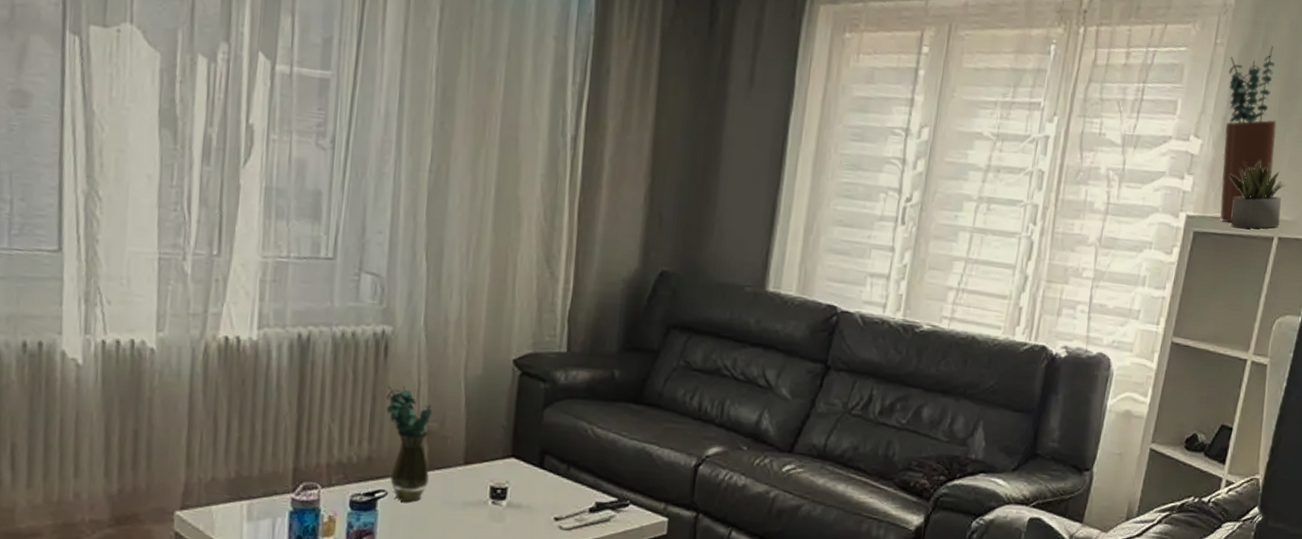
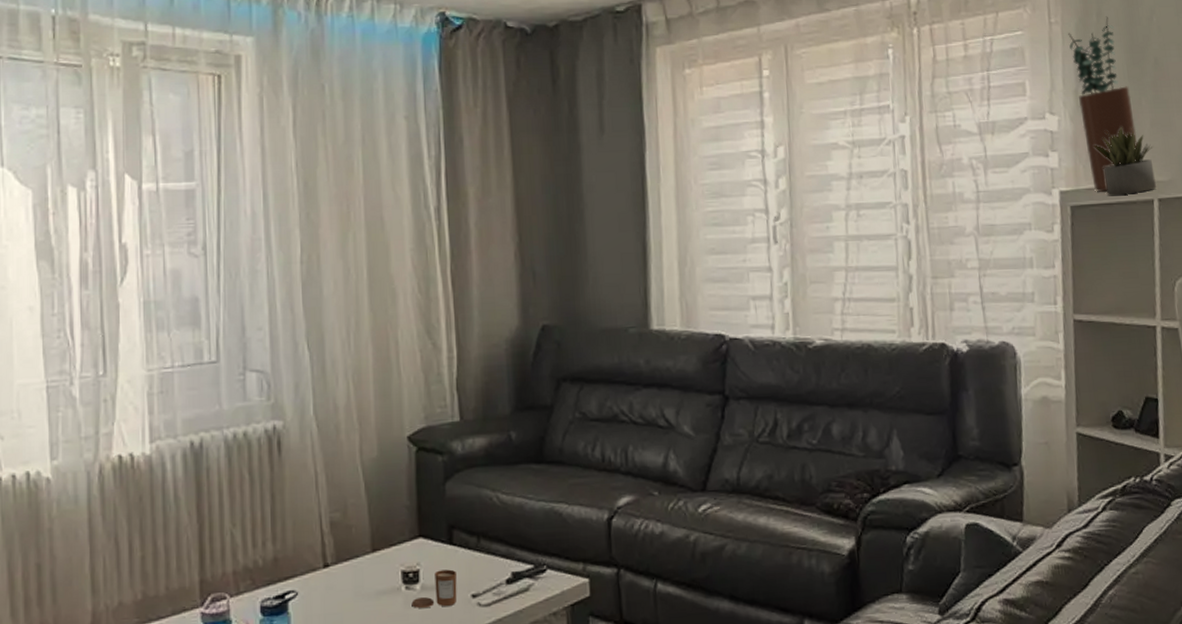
vase: present [386,385,432,502] -> none [285,479,338,600]
candle: none [496,490,543,526] -> present [411,569,457,609]

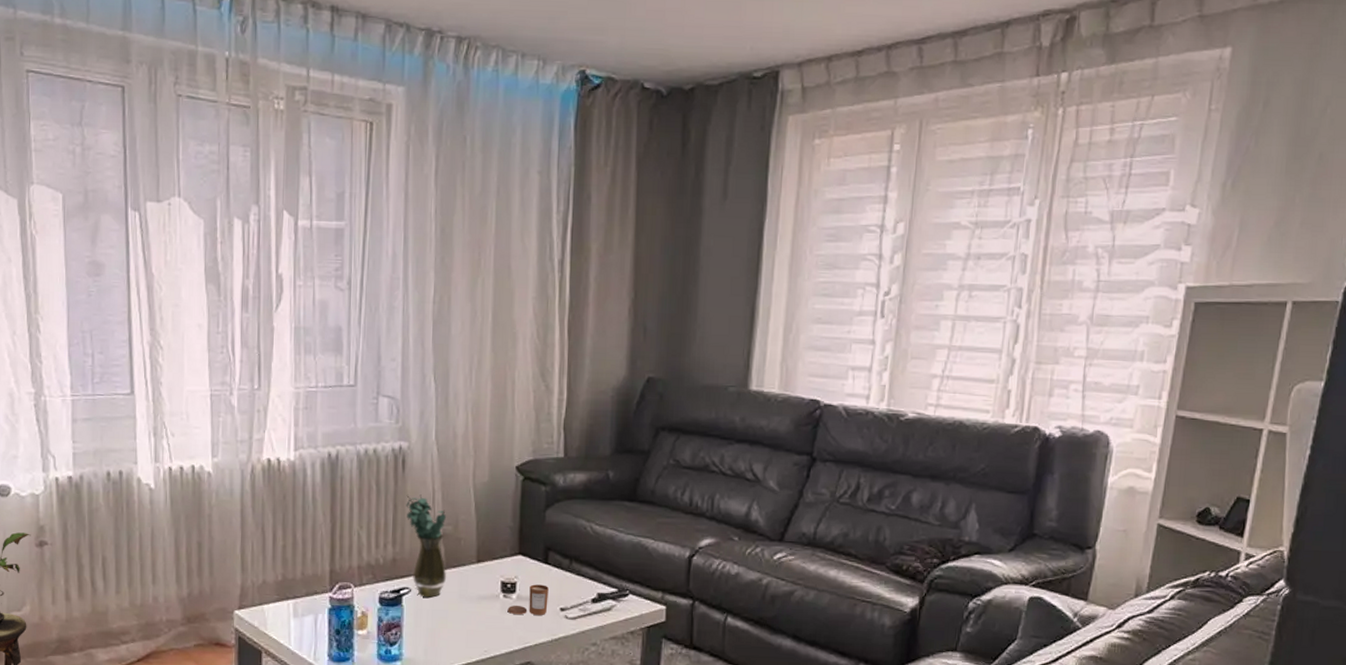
vase: none [285,479,338,600] -> present [406,494,446,598]
vase: present [1068,16,1137,192] -> none [1223,105,1285,290]
succulent plant: present [1094,127,1156,196] -> none [1232,224,1298,296]

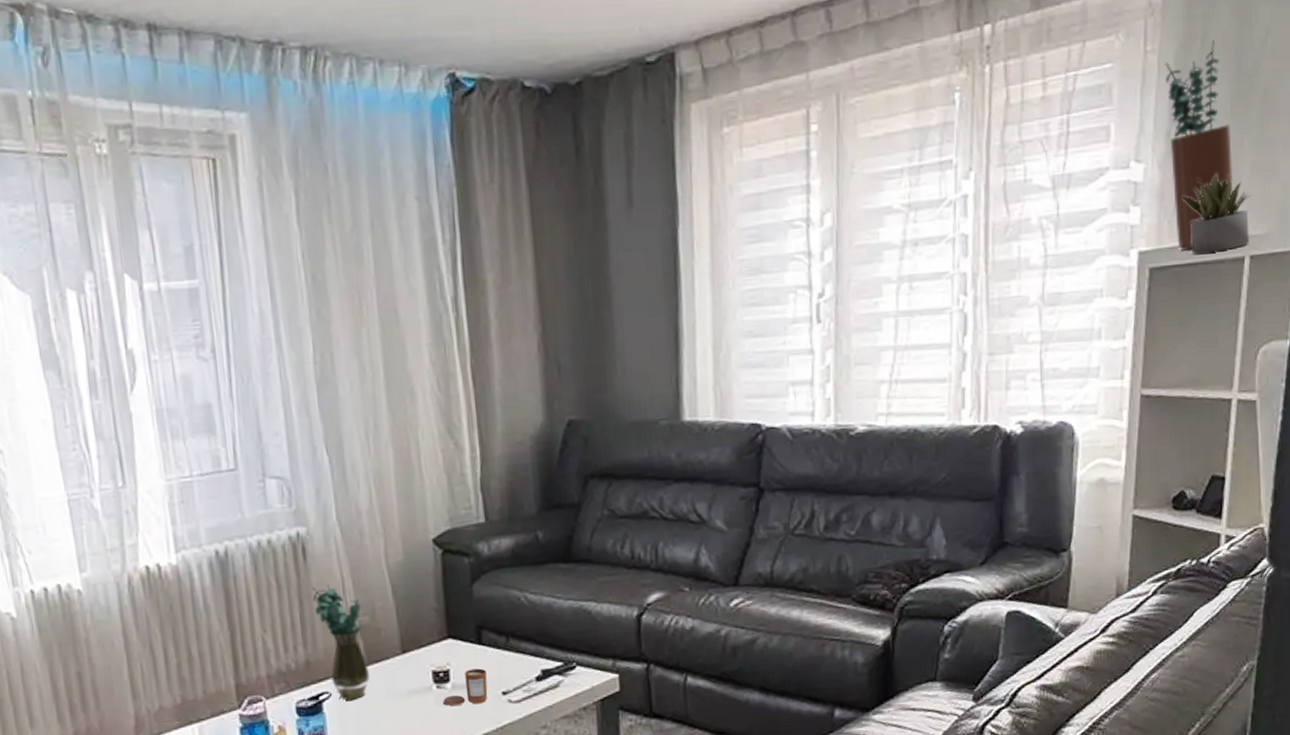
vase: none [1223,105,1285,290] -> present [1165,40,1234,251]
succulent plant: none [1232,224,1298,296] -> present [1182,173,1251,255]

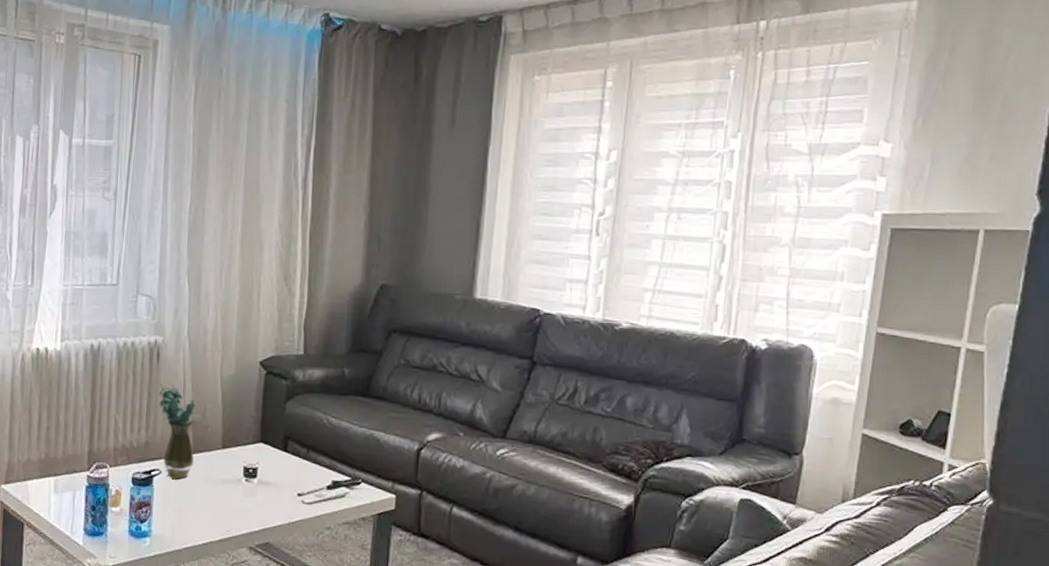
candle: present [443,668,488,707] -> none [249,470,287,500]
vase: present [1165,40,1234,251] -> none [916,52,973,218]
succulent plant: present [1182,173,1251,255] -> none [925,159,988,223]

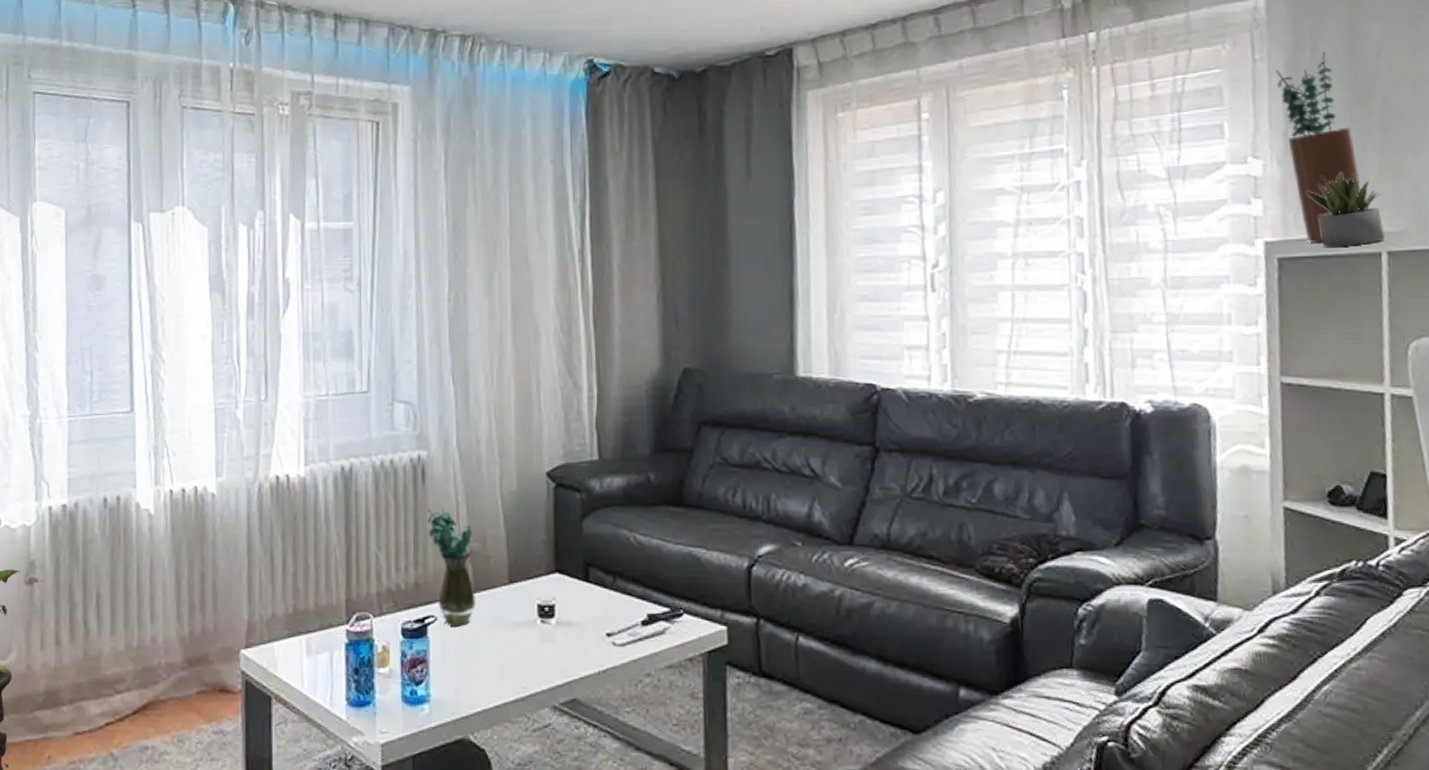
vase: none [916,52,973,218] -> present [1275,51,1361,243]
succulent plant: none [925,159,988,223] -> present [1307,172,1385,248]

